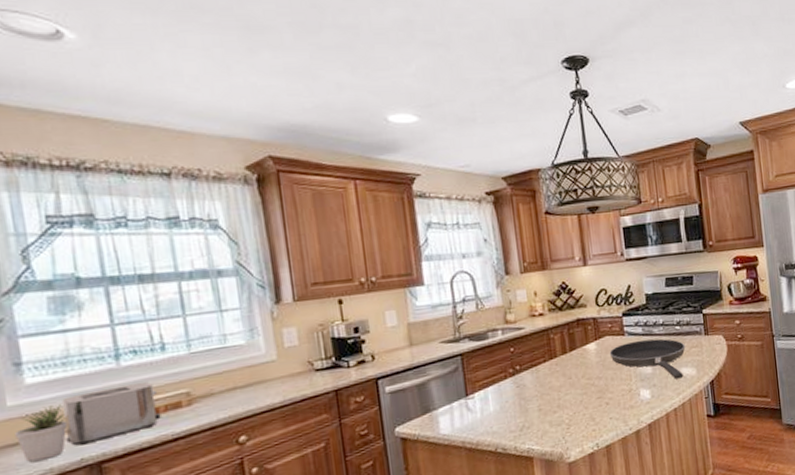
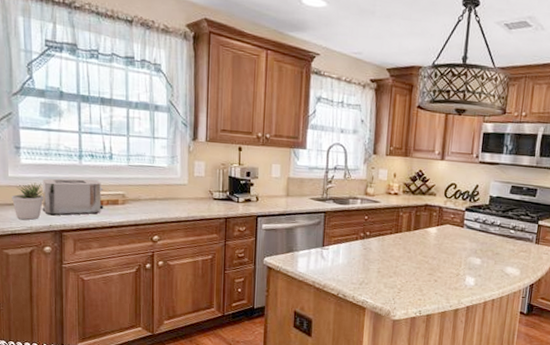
frying pan: present [609,338,686,380] -> none [447,234,516,276]

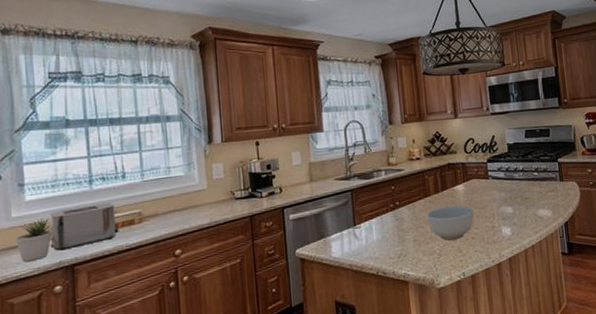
bowl: none [394,245,442,279] -> present [426,205,474,241]

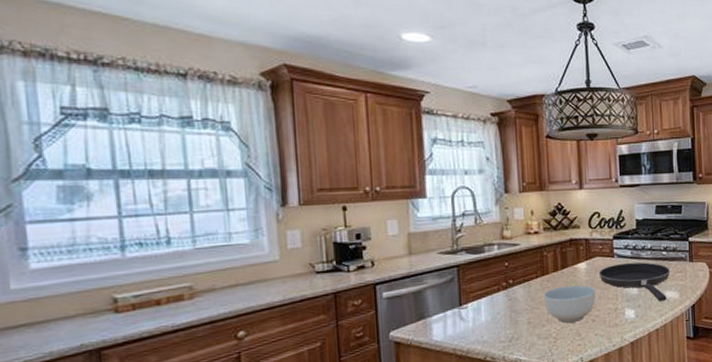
potted plant: present [16,217,53,261] -> none [17,291,70,344]
toaster: present [50,202,119,251] -> none [66,273,163,332]
frying pan: none [475,183,543,220] -> present [598,262,671,302]

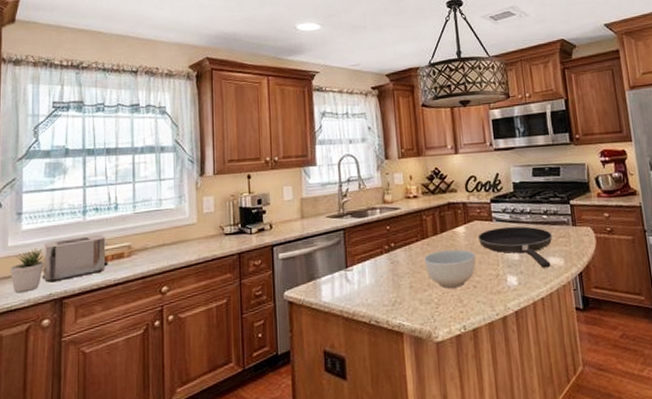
potted plant: none [17,291,70,344] -> present [10,248,45,292]
toaster: none [66,273,163,332] -> present [42,234,109,283]

